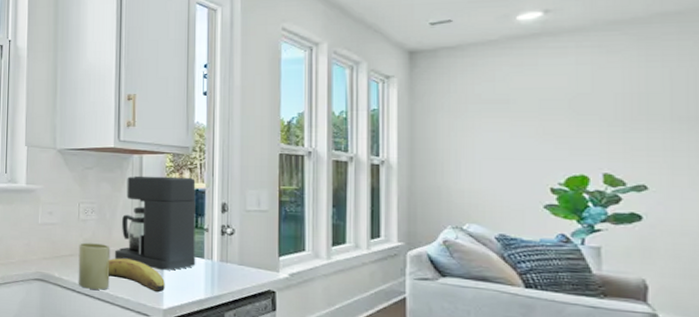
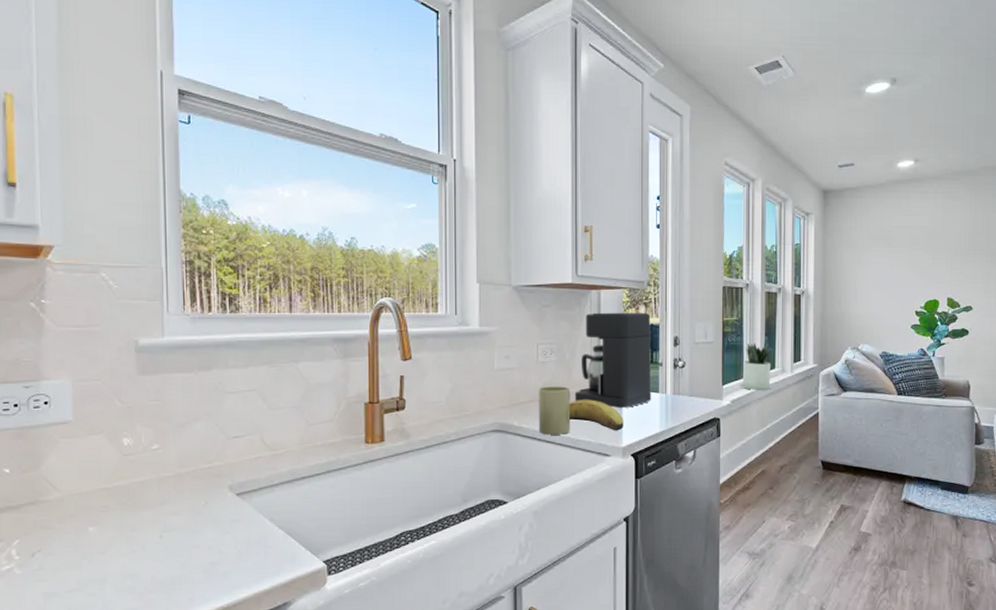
planter: none [300,214,343,267] -> present [740,342,773,391]

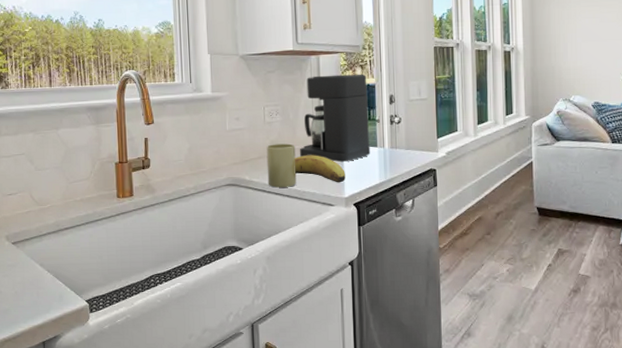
planter: present [740,342,773,391] -> none [454,98,486,143]

